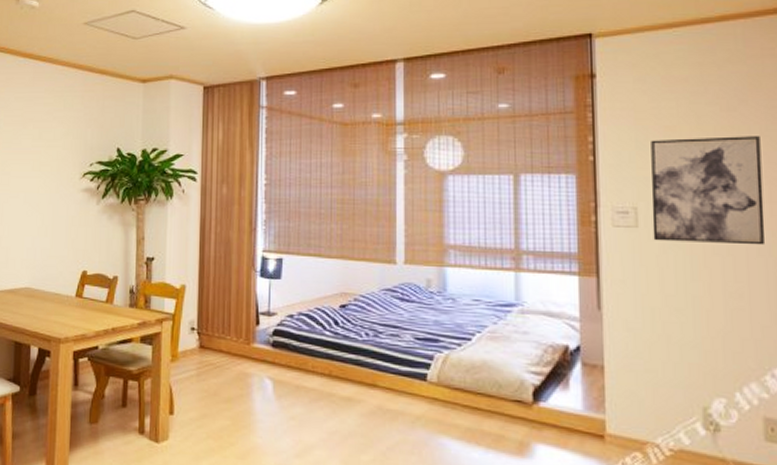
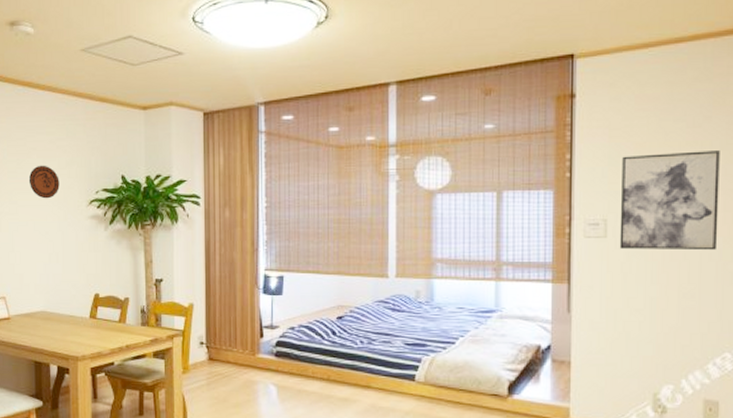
decorative plate: none [23,136,54,170] -> present [28,165,60,199]

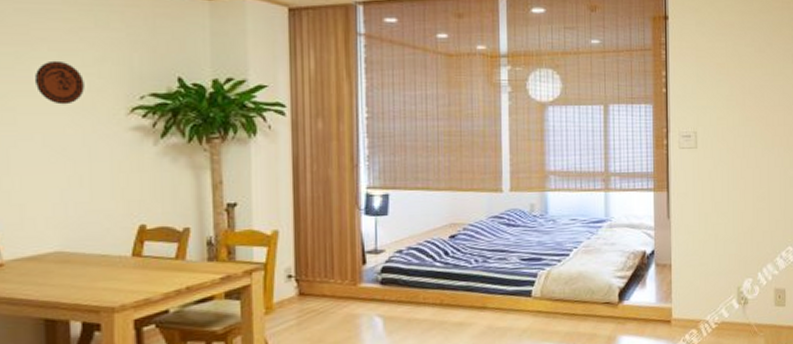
wall art: present [619,151,720,251] -> none [707,73,780,159]

